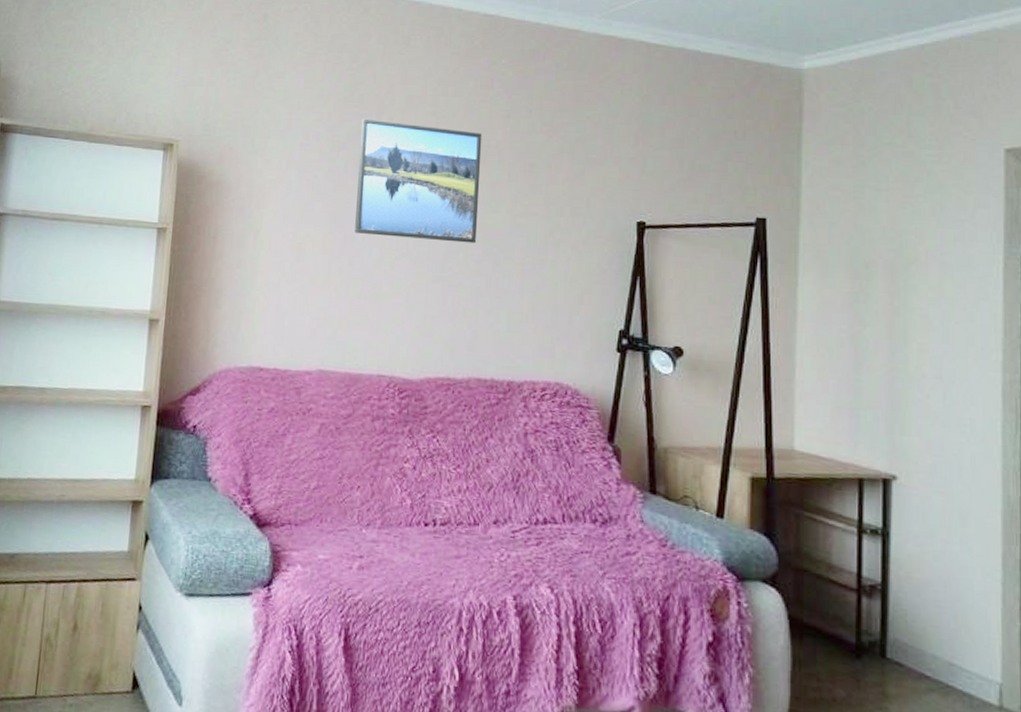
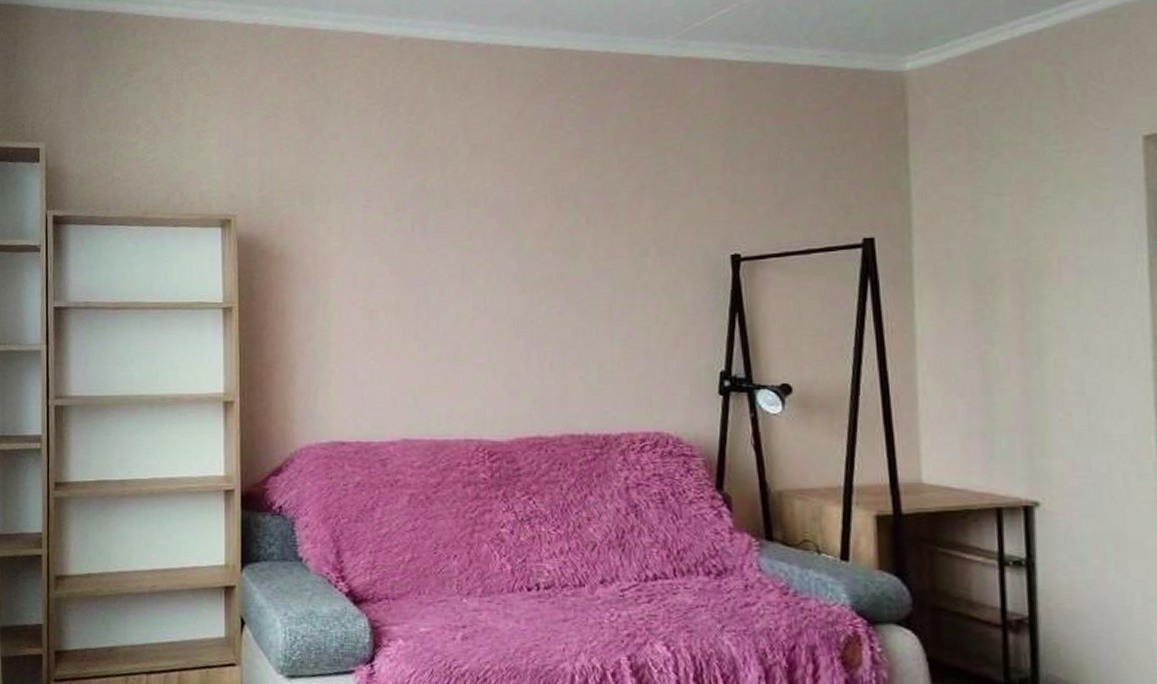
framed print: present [355,118,483,244] -> none [425,173,559,295]

